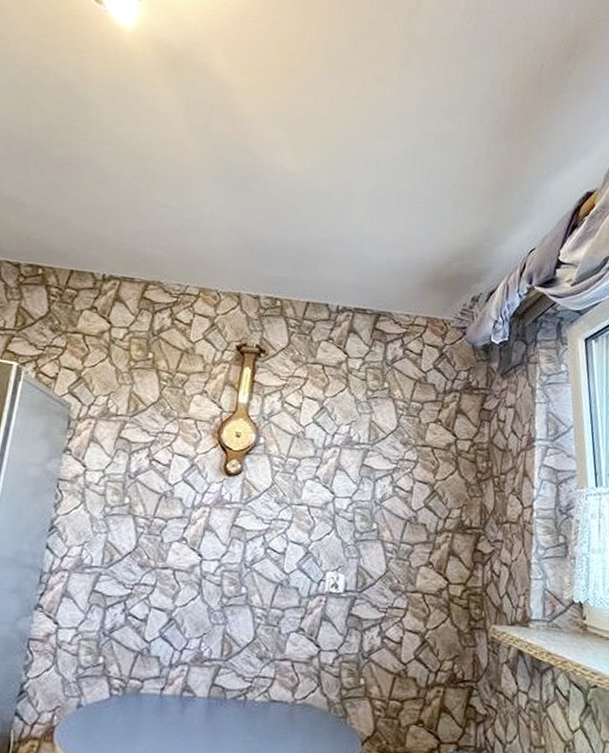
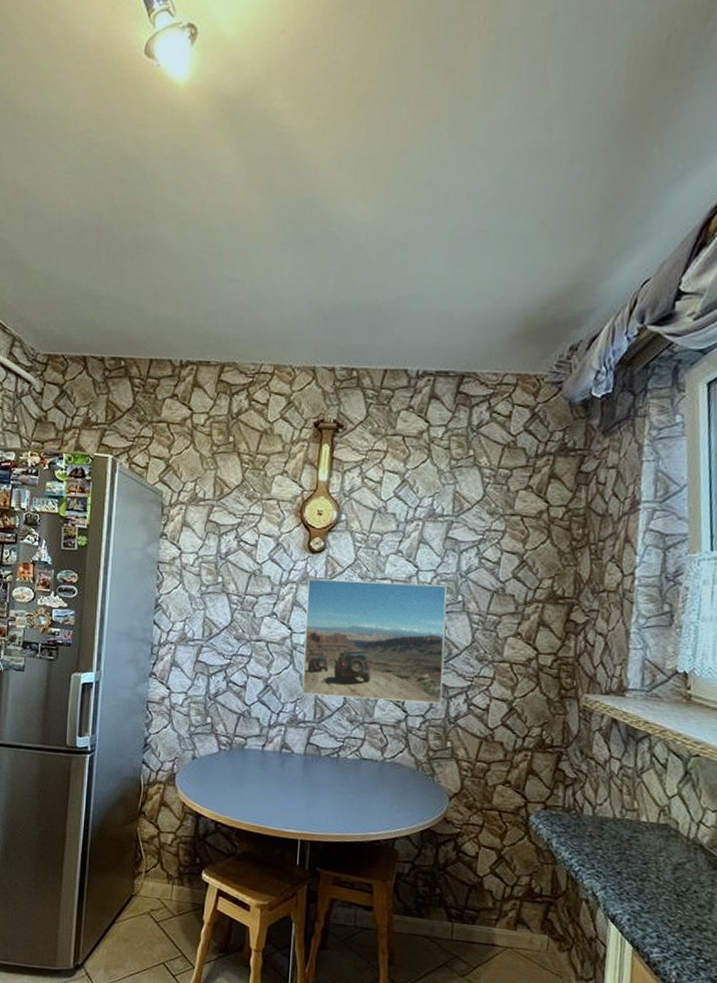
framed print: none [209,501,362,638] -> present [302,578,447,704]

